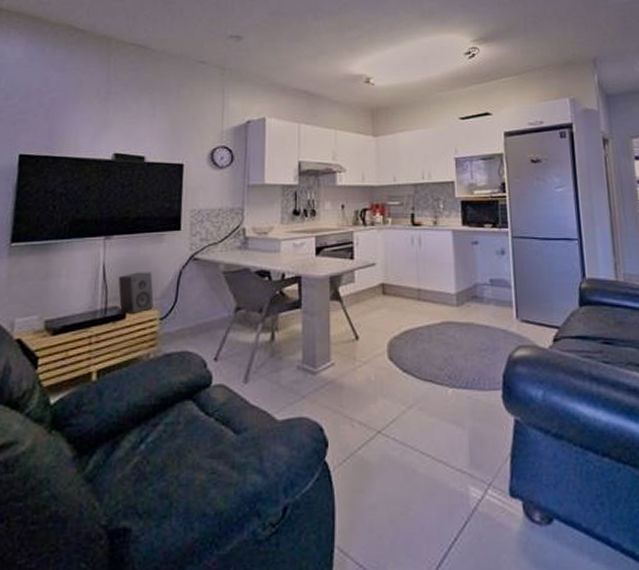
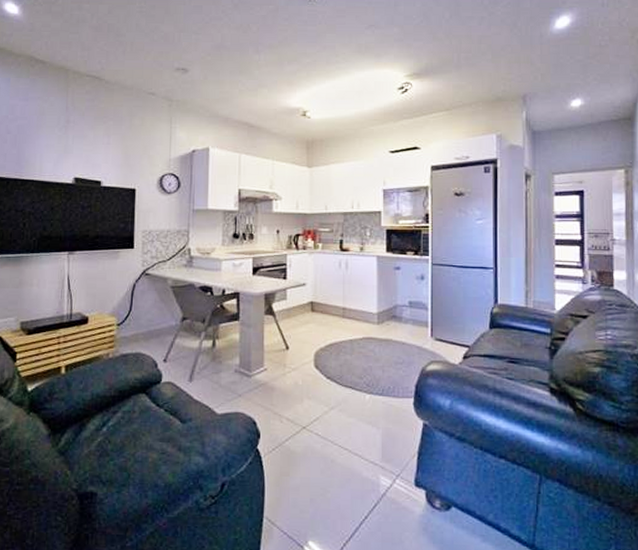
speaker: present [118,272,154,315] -> none [80,284,112,321]

